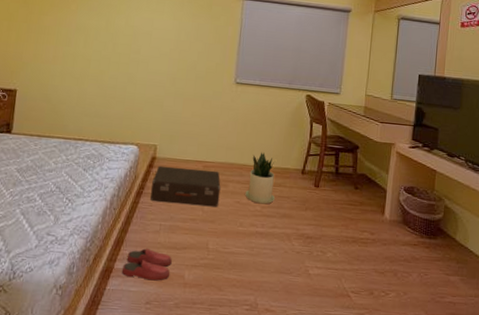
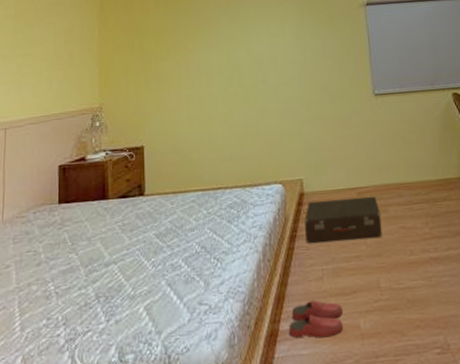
planter: present [245,152,276,205] -> none [408,165,444,225]

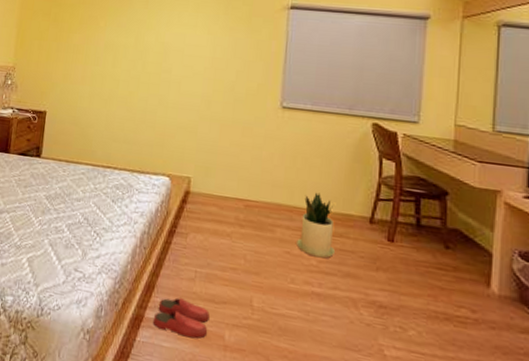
suitcase: present [303,196,383,243] -> none [184,201,266,257]
planter: none [408,165,444,225] -> present [297,192,336,259]

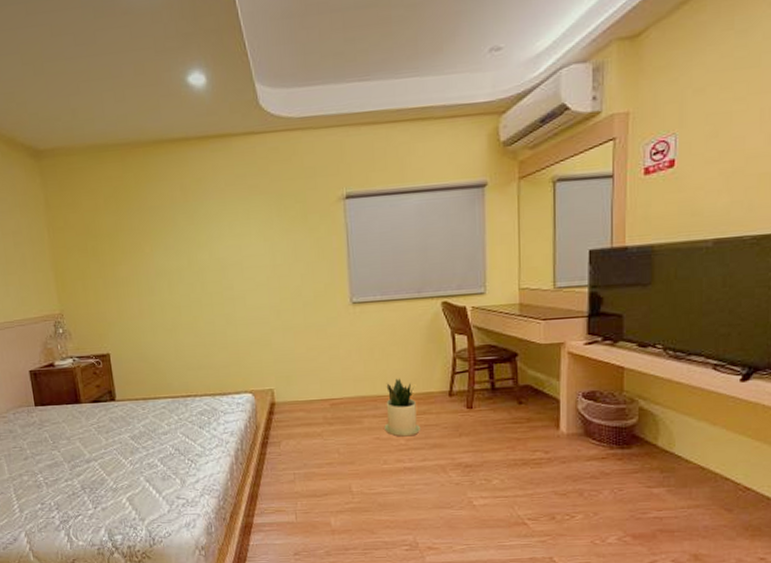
slippers: present [153,297,210,339] -> none [262,499,314,532]

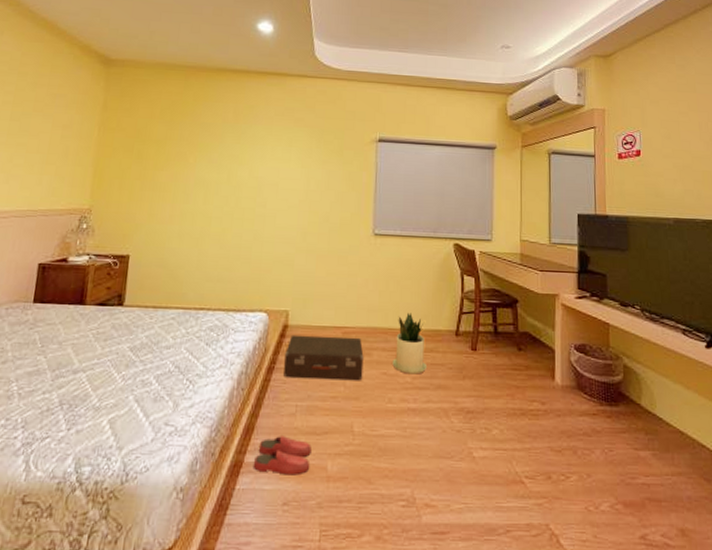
slippers: none [262,499,314,532] -> present [254,434,312,476]
suitcase: none [275,407,356,450] -> present [284,334,364,381]

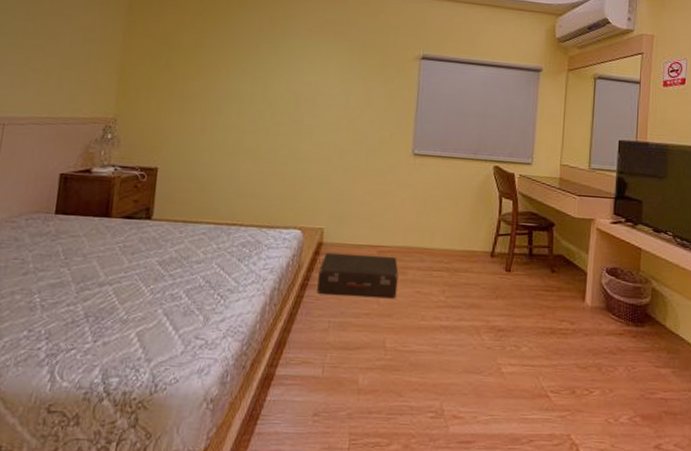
slippers: present [254,434,312,476] -> none [285,349,343,388]
planter: present [392,312,428,375] -> none [427,233,462,294]

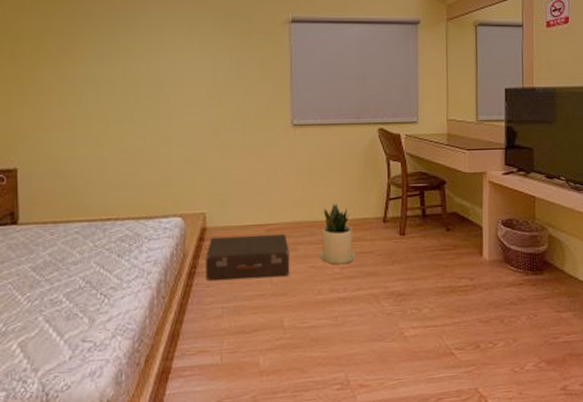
planter: none [427,233,462,294] -> present [320,203,356,265]

